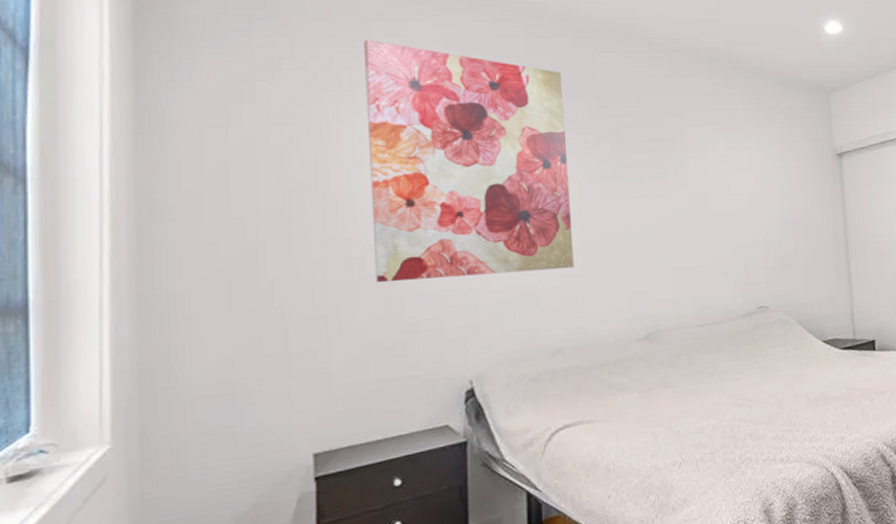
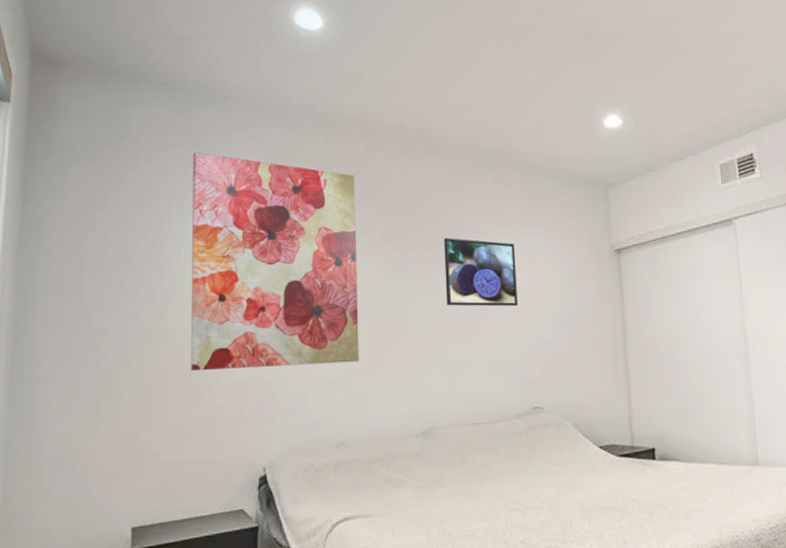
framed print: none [663,139,741,210] -> present [444,237,517,307]

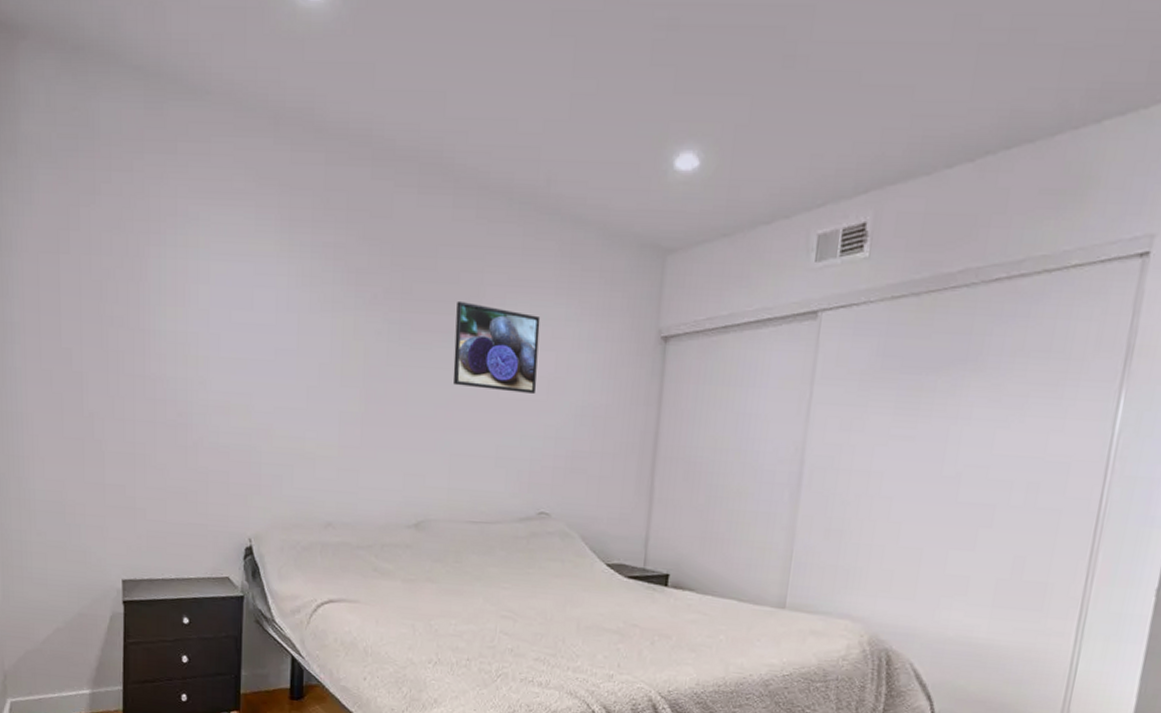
wall art: present [190,152,359,372] -> none [172,164,358,439]

